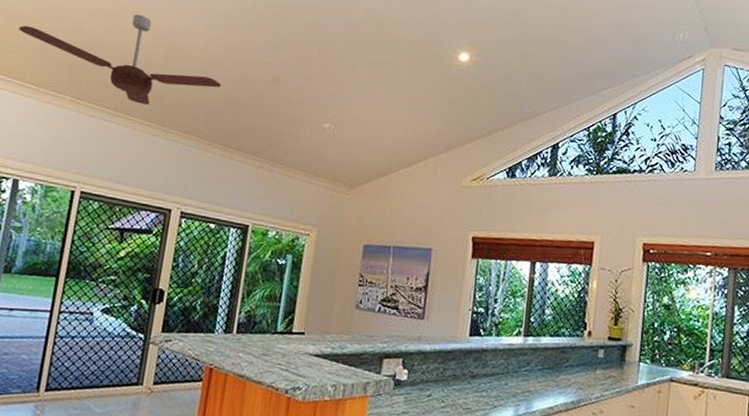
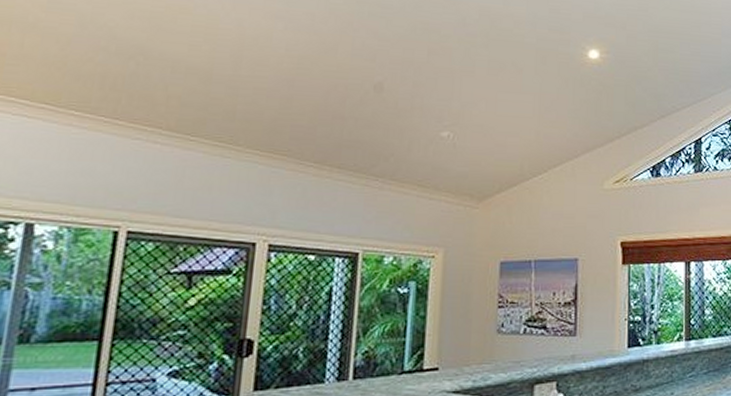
ceiling fan: present [19,14,222,105] -> none [21,15,311,122]

